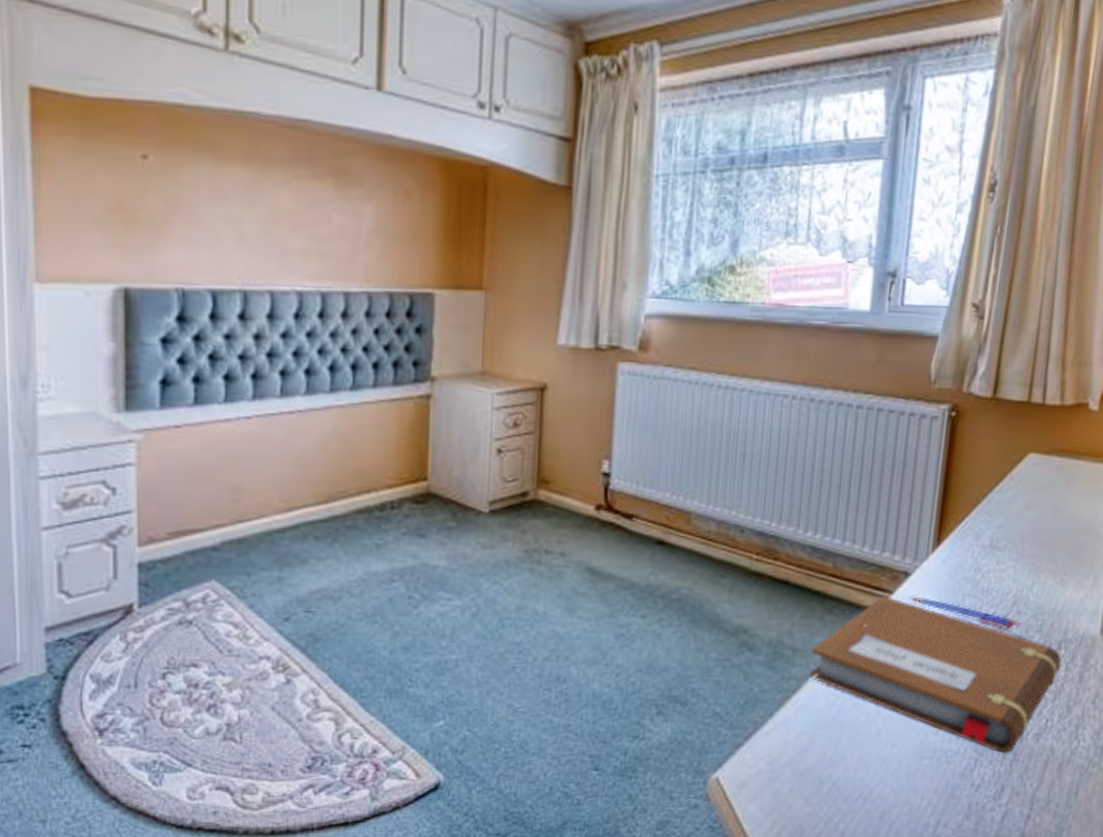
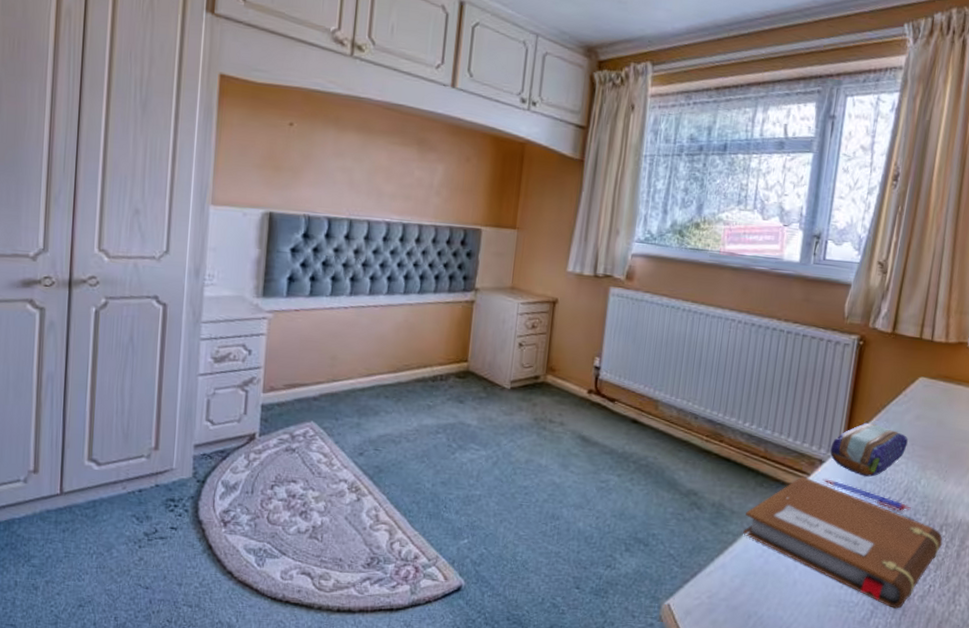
pencil case: none [917,518,1016,588] -> present [830,422,908,477]

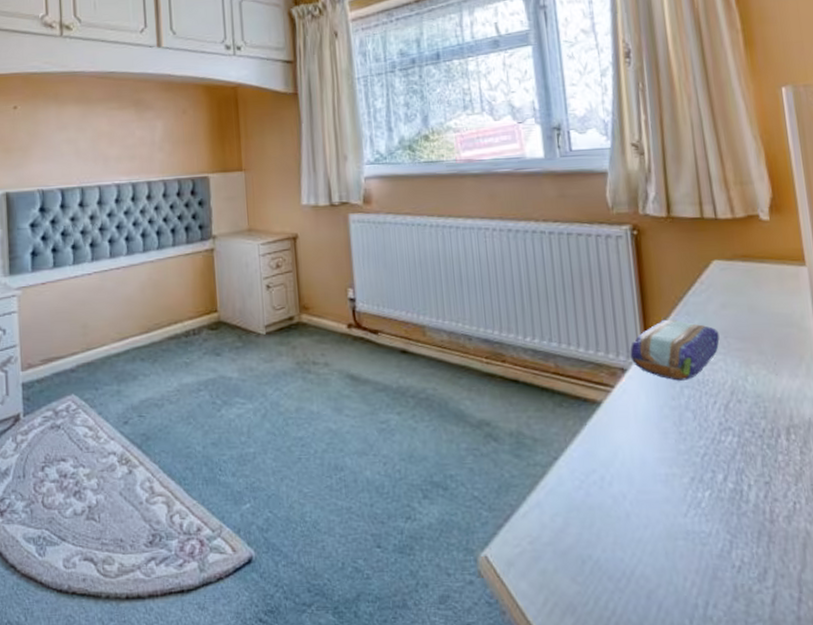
notebook: present [743,476,943,609] -> none [550,389,795,535]
pen: present [822,478,911,512] -> none [630,389,745,418]

